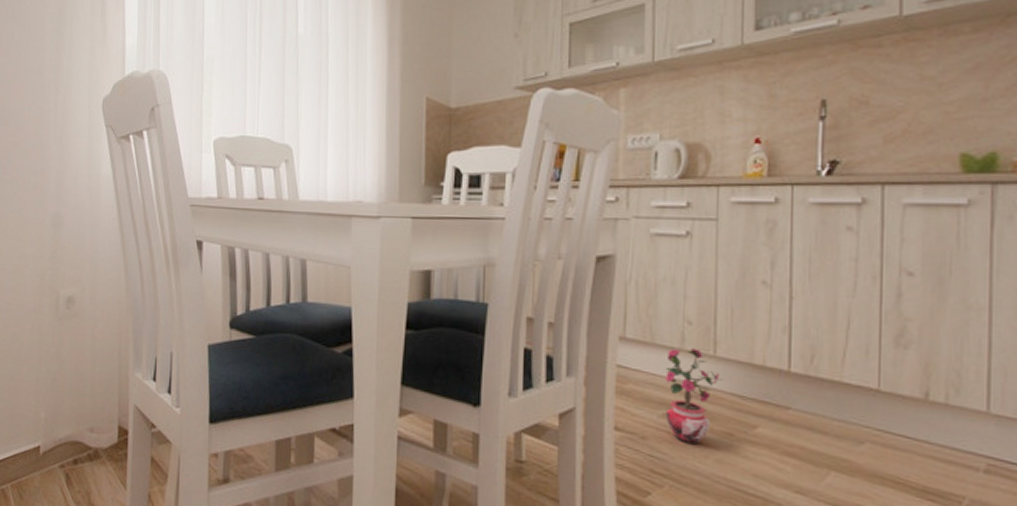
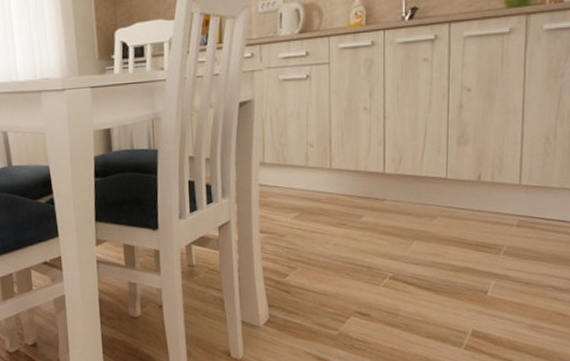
potted plant: present [665,347,723,445] -> none [295,164,337,236]

